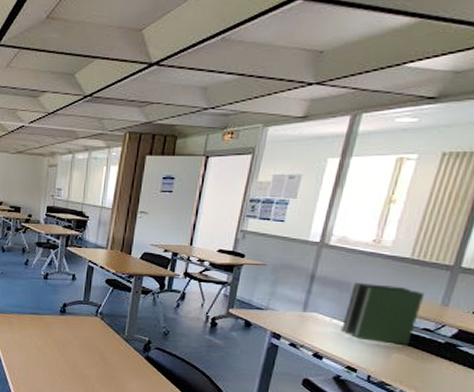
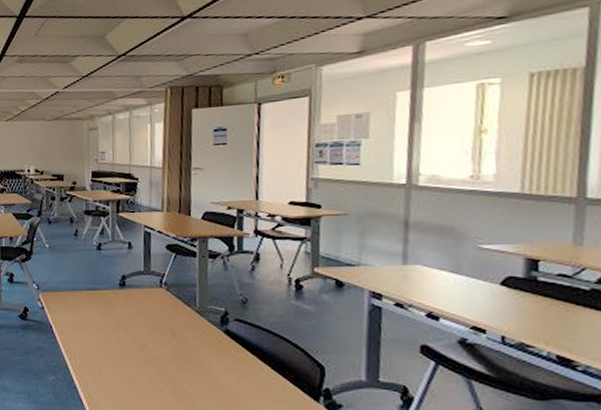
binder: present [341,282,425,345] -> none [454,225,550,296]

